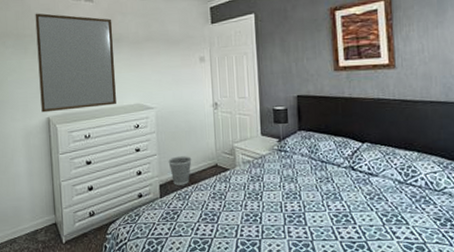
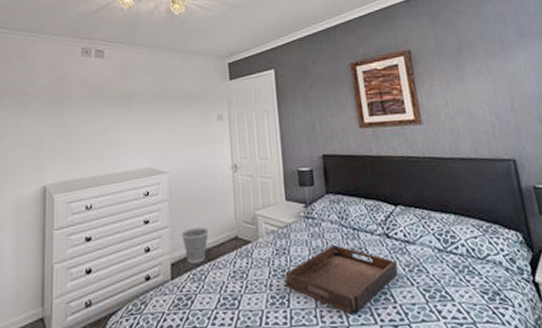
home mirror: present [35,13,116,113] -> none [37,70,125,181]
serving tray: none [258,175,360,232] -> present [285,245,398,315]

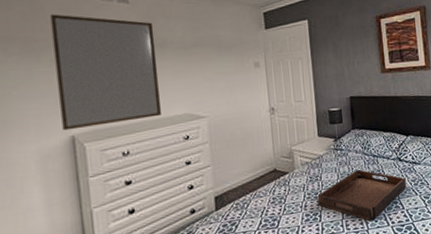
home mirror: none [37,70,125,181] -> present [50,14,161,131]
wastebasket: present [181,227,209,264] -> none [223,163,249,196]

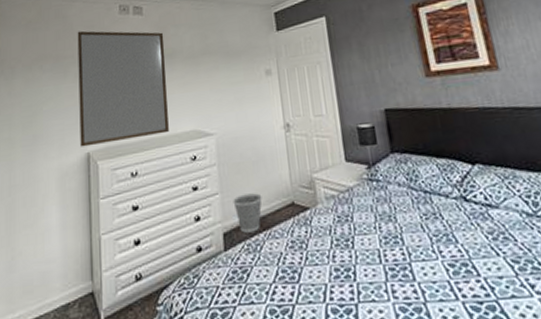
wastebasket: none [223,163,249,196] -> present [233,193,262,233]
serving tray: present [317,170,407,221] -> none [348,210,481,289]

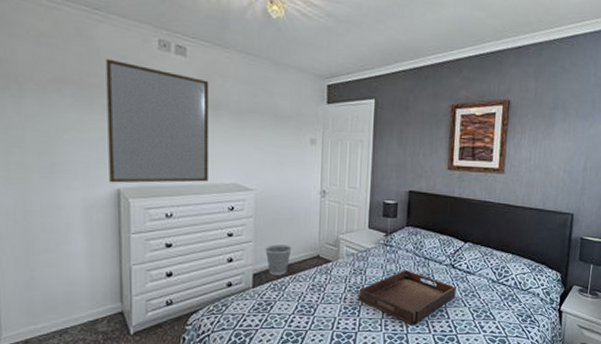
serving tray: none [348,210,481,289] -> present [358,270,456,325]

